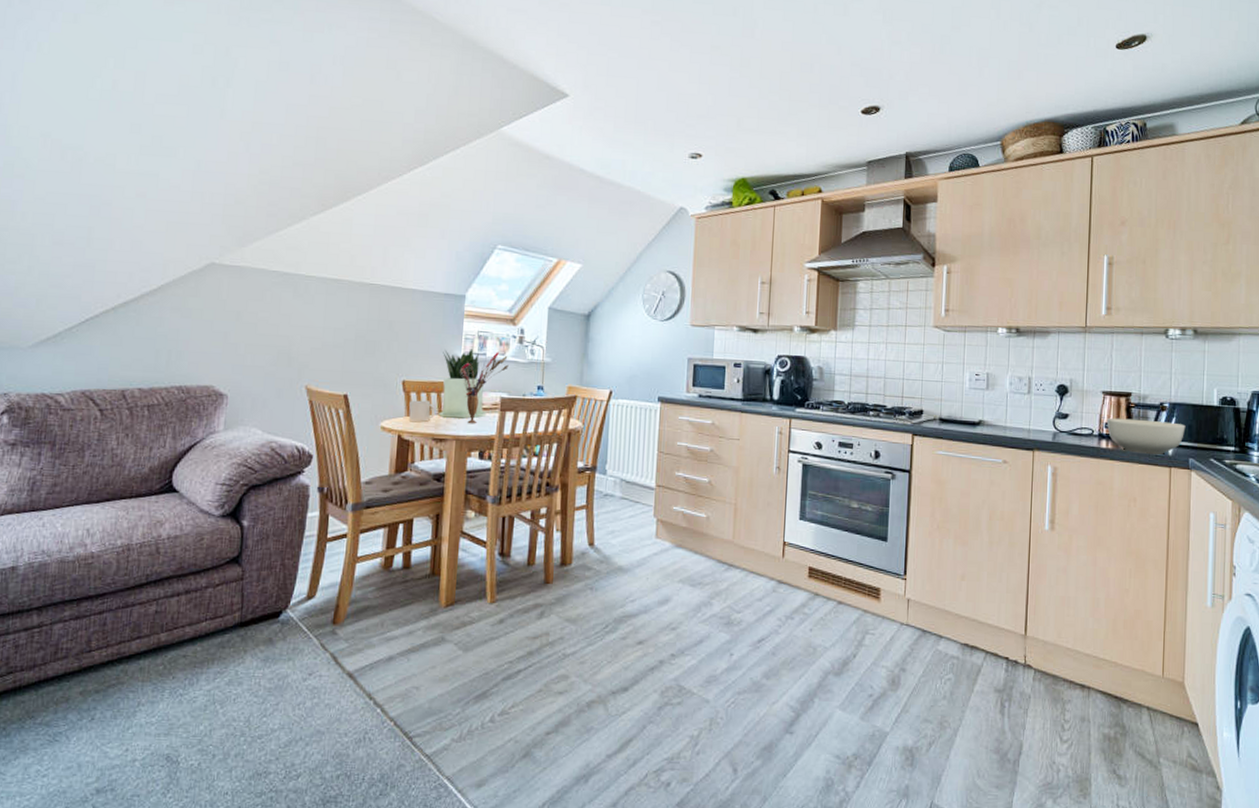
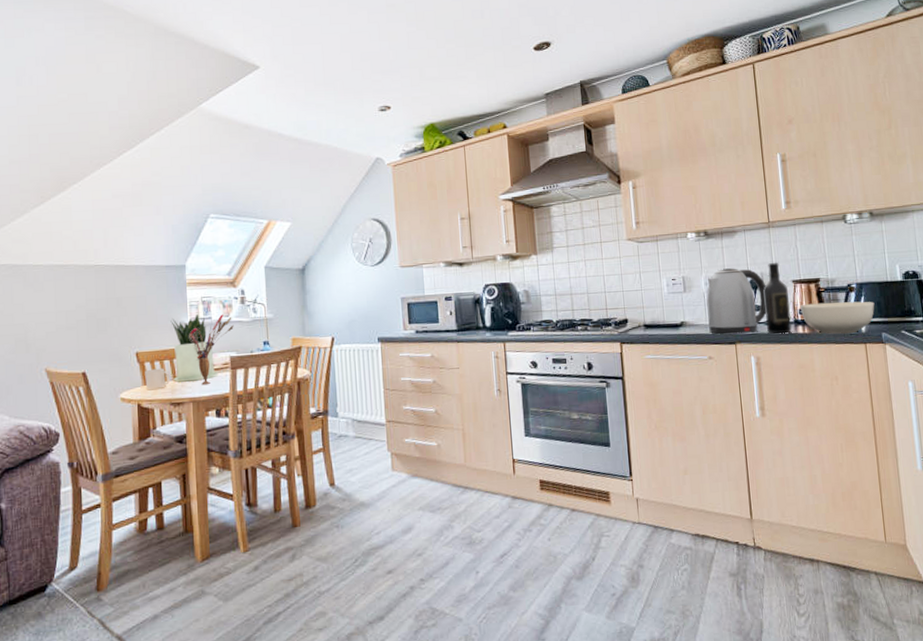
kettle: none [1007,370,1073,441] -> present [706,268,767,334]
wine bottle: none [1069,370,1096,445] -> present [763,263,792,334]

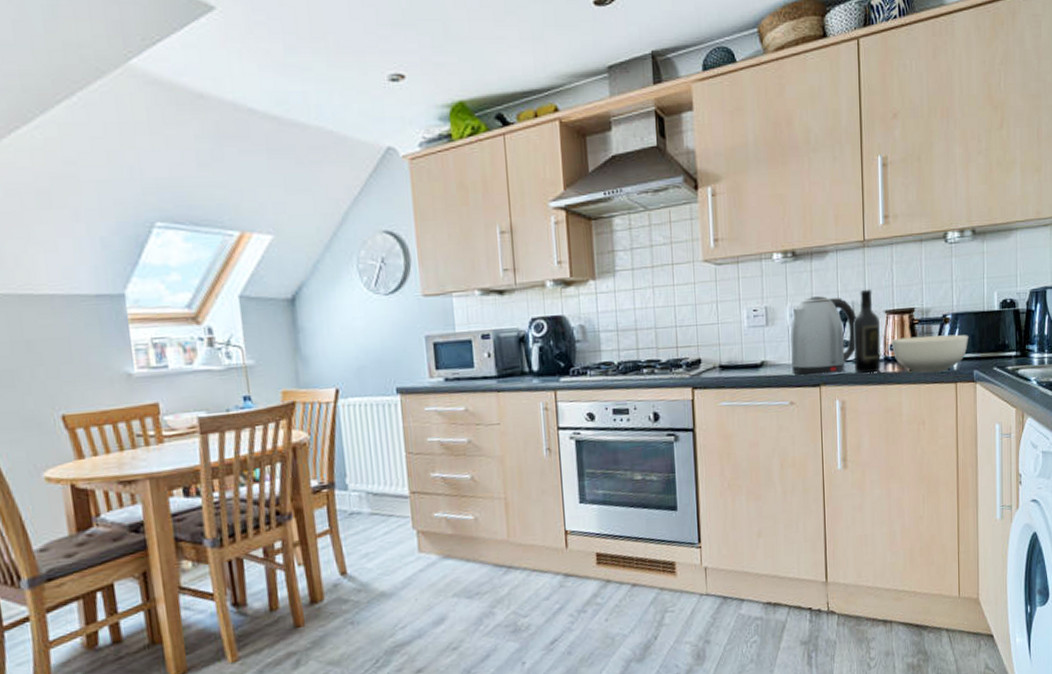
mug: present [145,368,171,391] -> none [77,435,116,466]
planter: present [170,314,219,383] -> none [109,362,184,455]
bouquet: present [189,314,234,386] -> none [137,361,201,457]

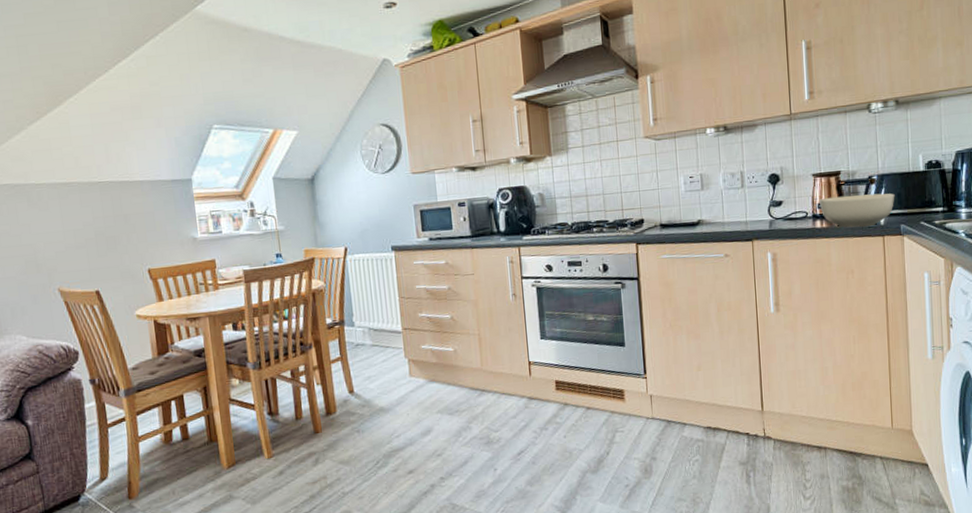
kettle: present [790,296,856,375] -> none [724,163,785,231]
wine bottle: present [853,290,882,373] -> none [782,156,810,229]

